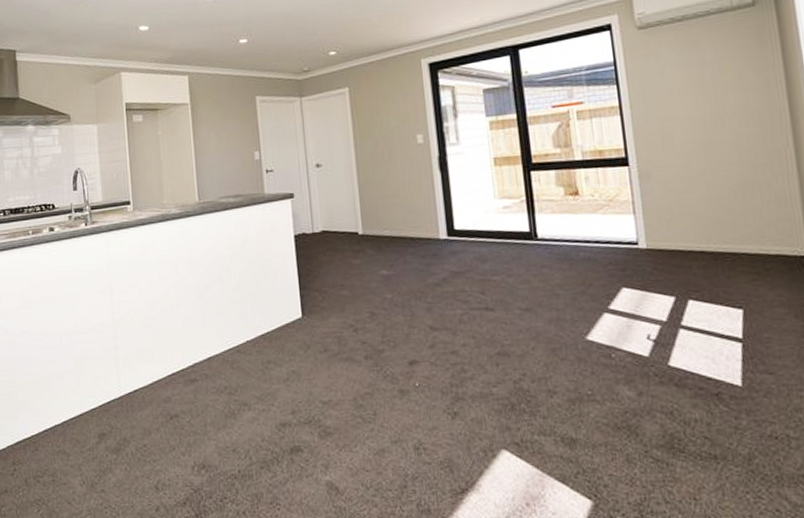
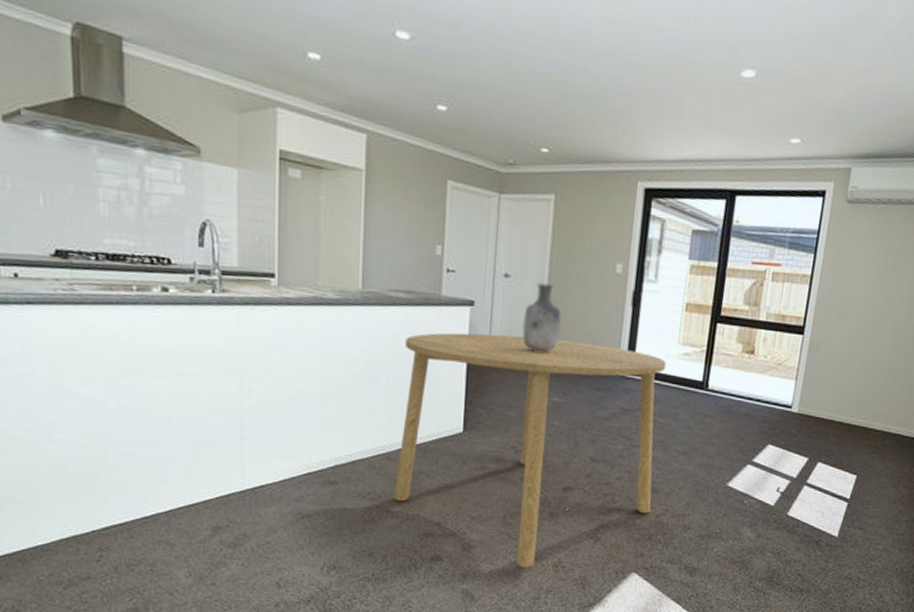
dining table: none [240,212,507,454] -> present [393,333,667,569]
vase: none [339,165,376,230] -> present [522,282,561,353]

